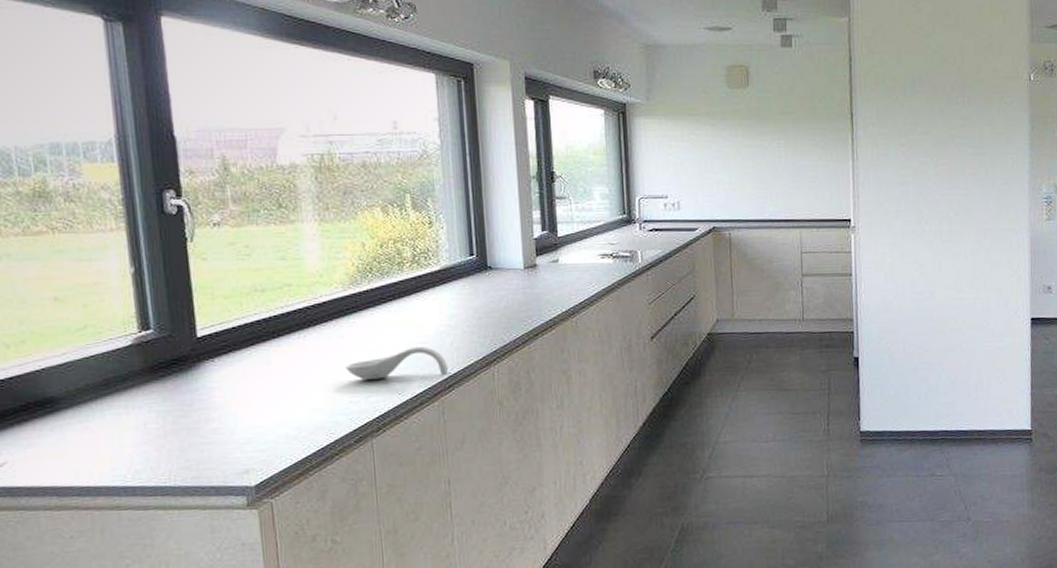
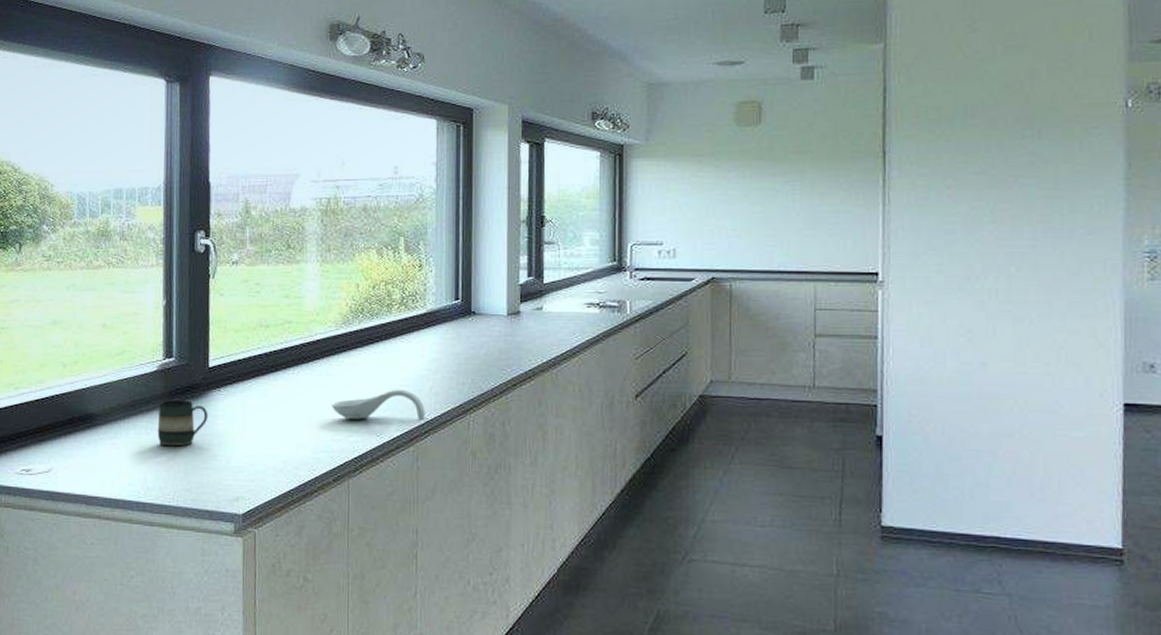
mug: none [139,374,203,425] -> present [157,400,208,447]

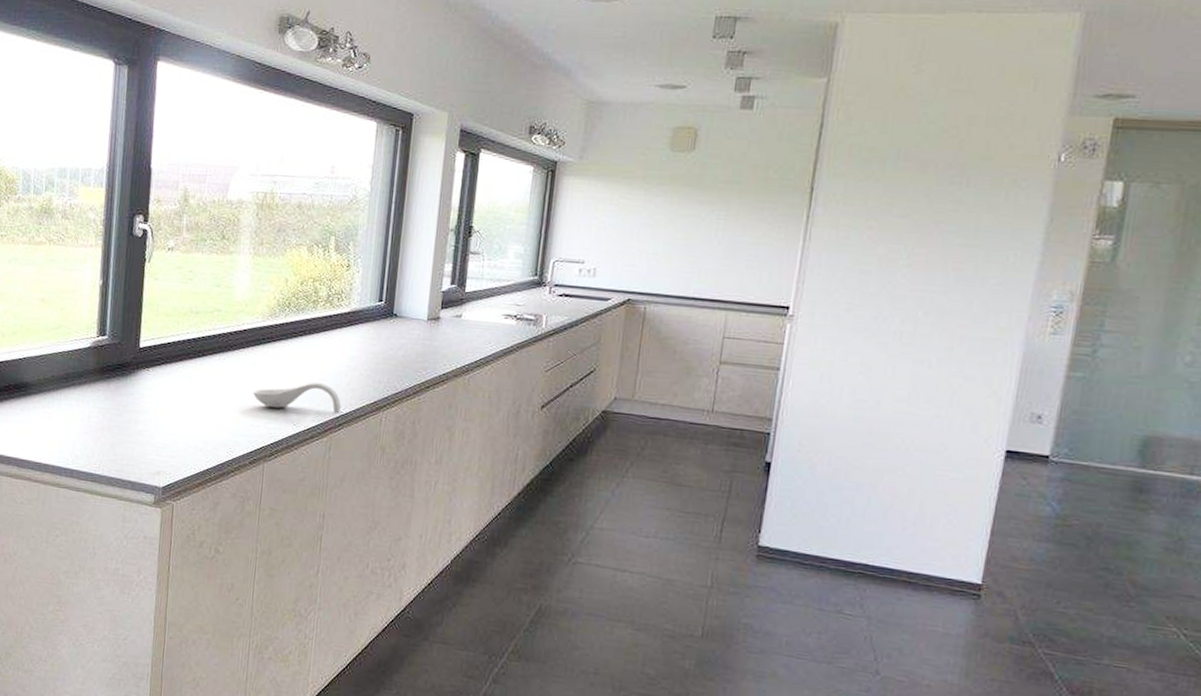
mug: present [157,400,208,447] -> none [87,375,137,420]

